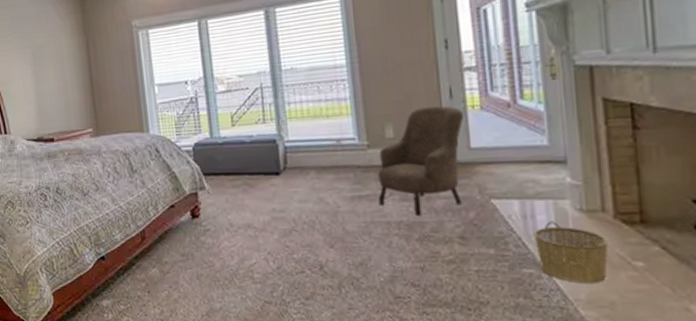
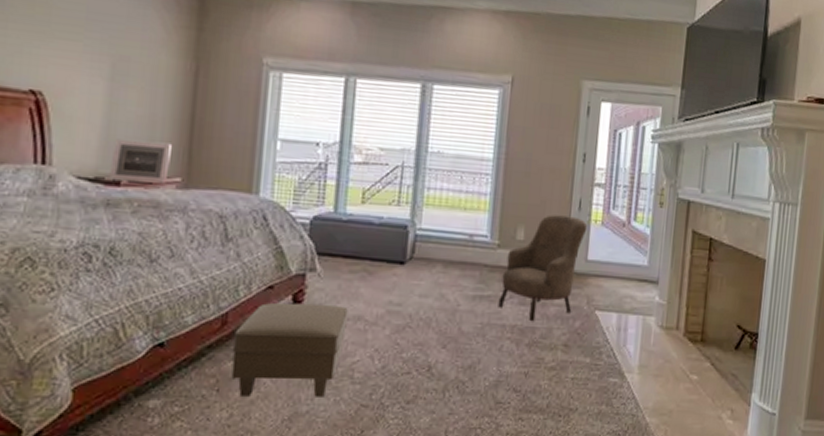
picture frame: none [44,103,84,138] -> present [109,138,173,184]
ottoman: none [152,216,241,296] -> present [231,302,348,397]
basket: present [533,221,609,284] -> none [622,335,676,394]

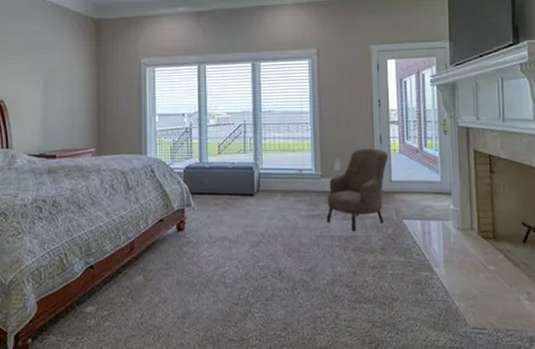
picture frame: present [109,138,173,184] -> none [49,125,88,154]
ottoman: present [231,302,348,397] -> none [139,230,217,301]

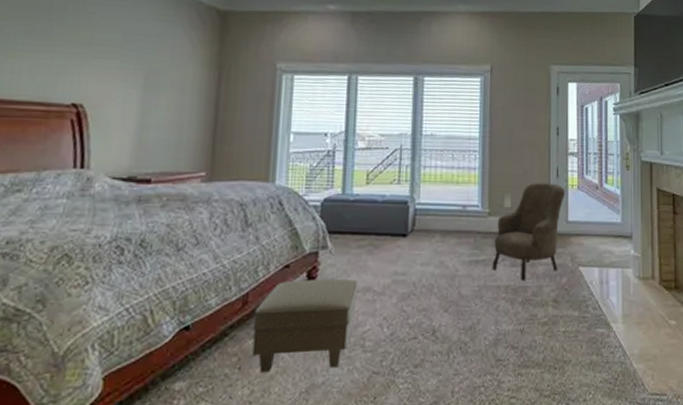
ottoman: none [139,230,217,301] -> present [252,278,358,372]

